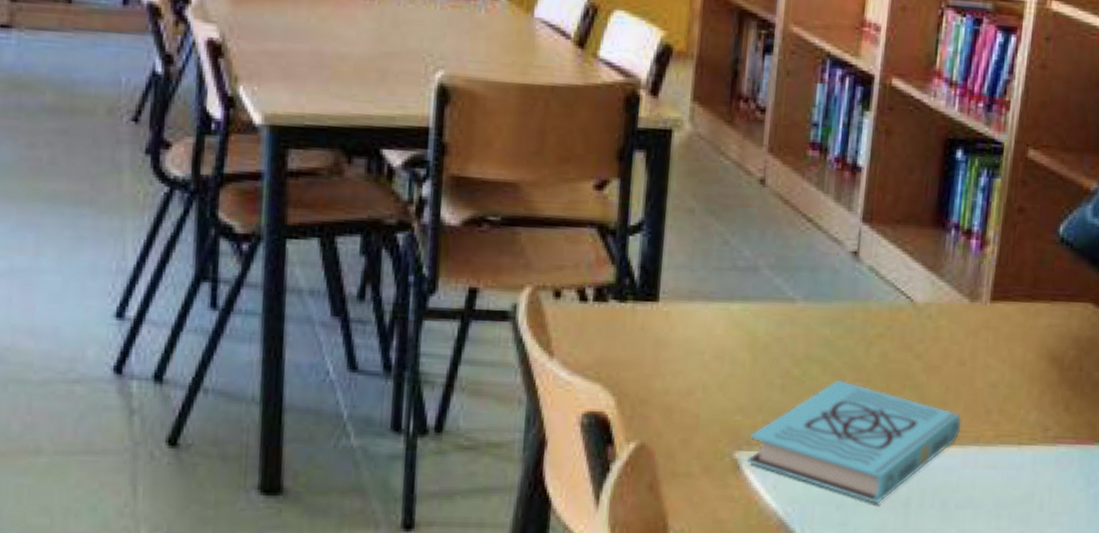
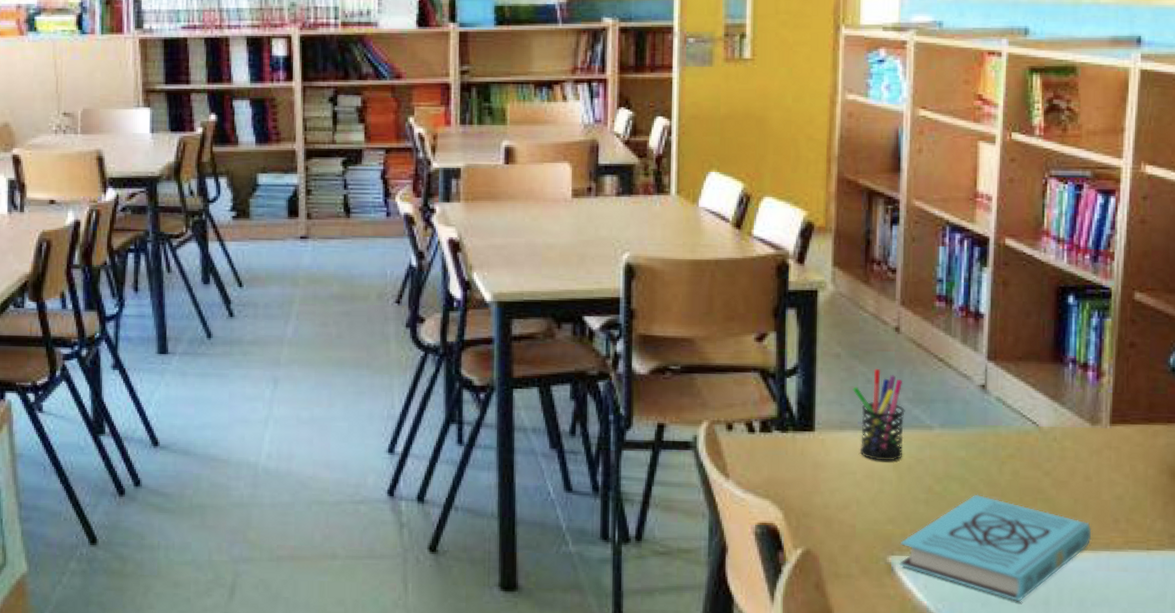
pen holder: none [706,228,765,339] -> present [853,369,905,461]

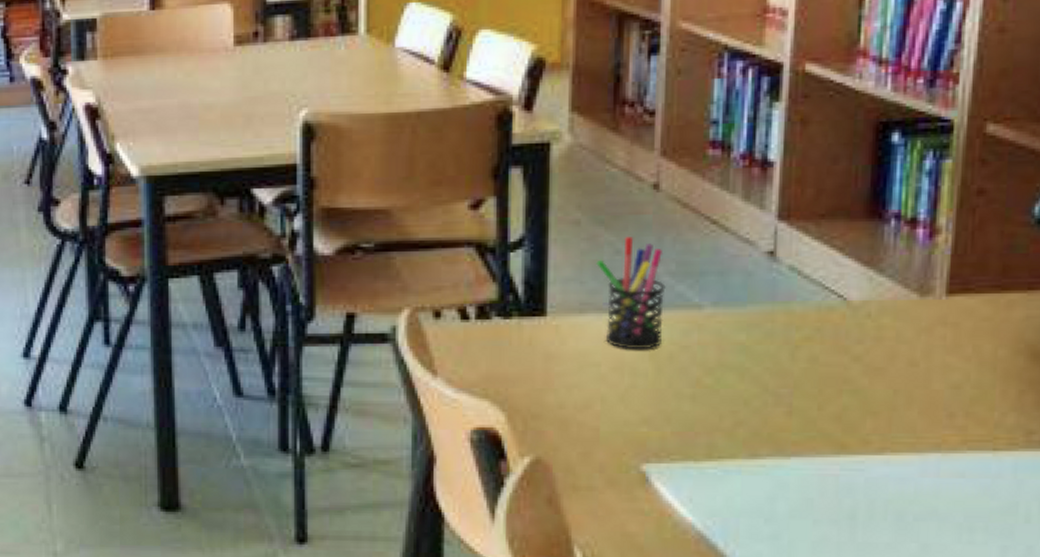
book: present [899,494,1092,602] -> none [656,386,917,517]

